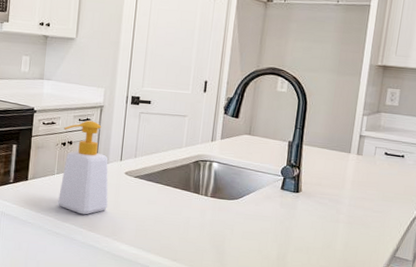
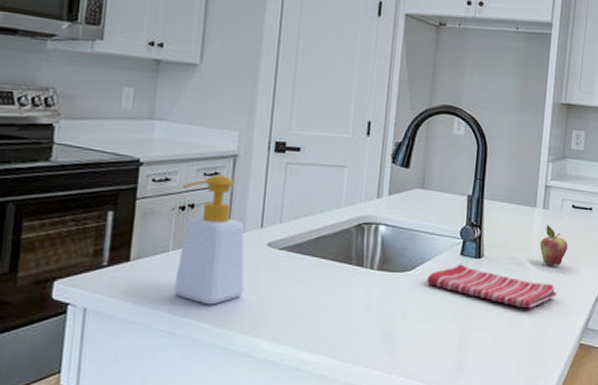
dish towel: none [251,196,367,237] -> present [426,264,557,309]
fruit: none [352,168,379,203] -> present [539,224,568,266]

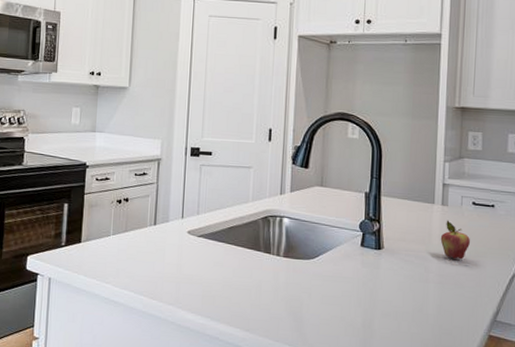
soap bottle: present [174,175,245,305] -> none [115,175,171,280]
dish towel: present [426,264,557,309] -> none [329,254,461,299]

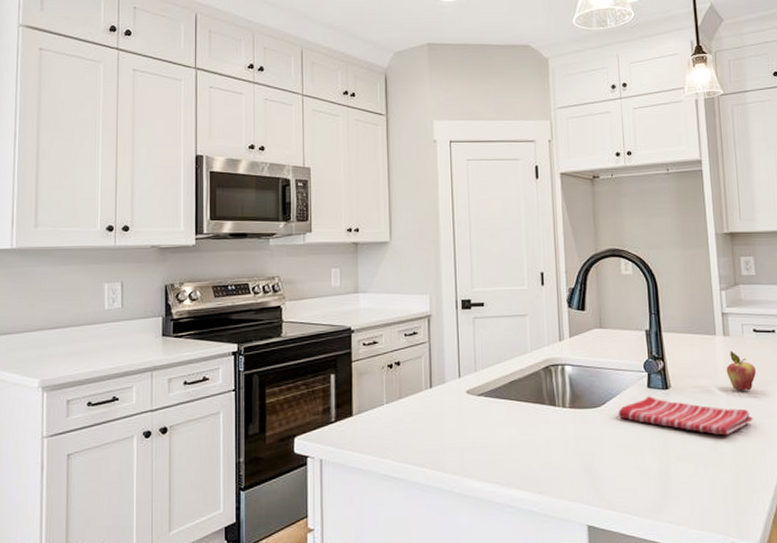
dish towel: none [329,254,461,299] -> present [618,396,753,436]

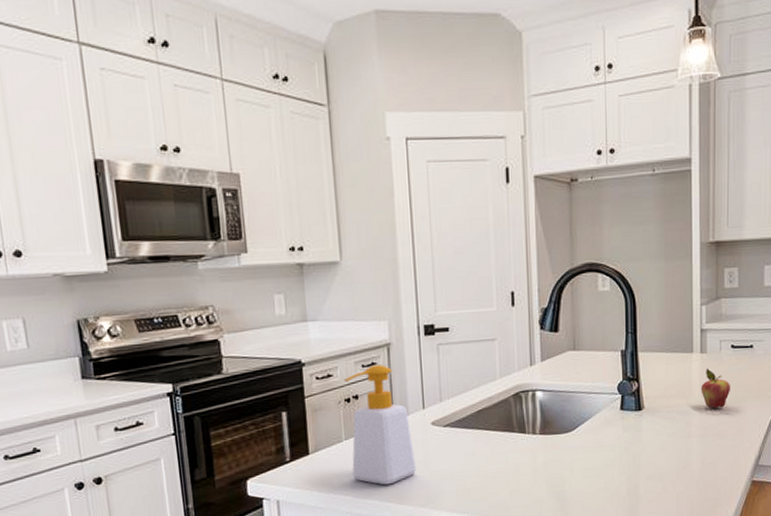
soap bottle: none [388,334,452,450] -> present [344,365,417,485]
dish towel: present [618,396,753,436] -> none [589,418,723,454]

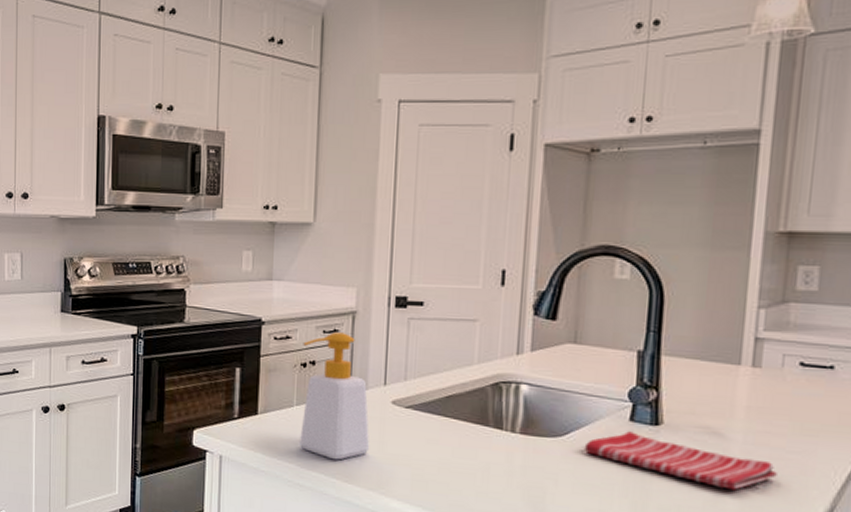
dish towel: none [589,418,723,454] -> present [583,431,777,490]
fruit: present [701,368,730,409] -> none [748,386,794,440]

